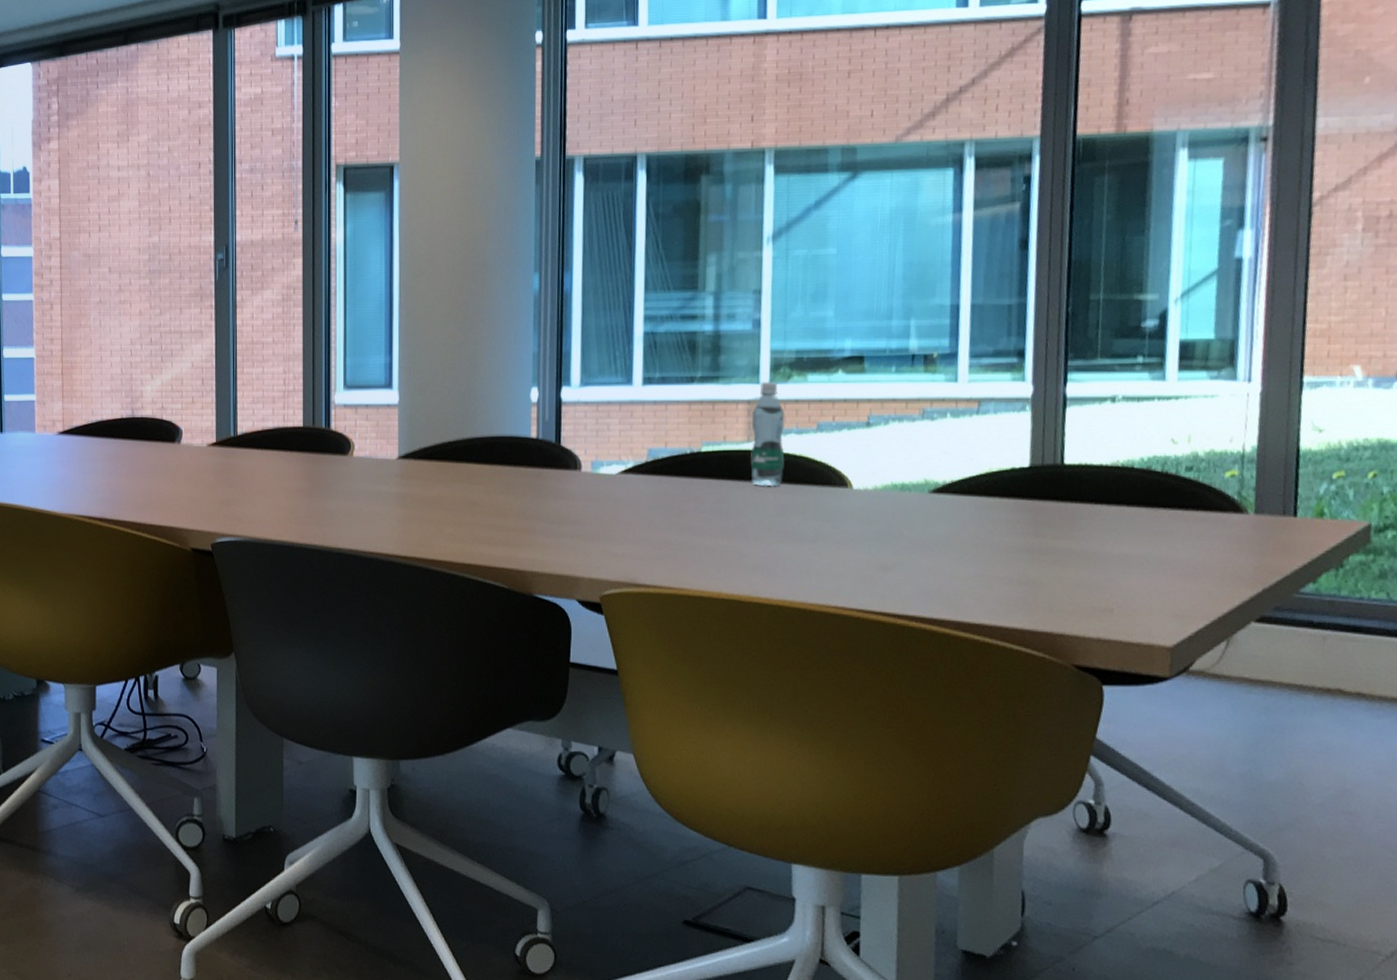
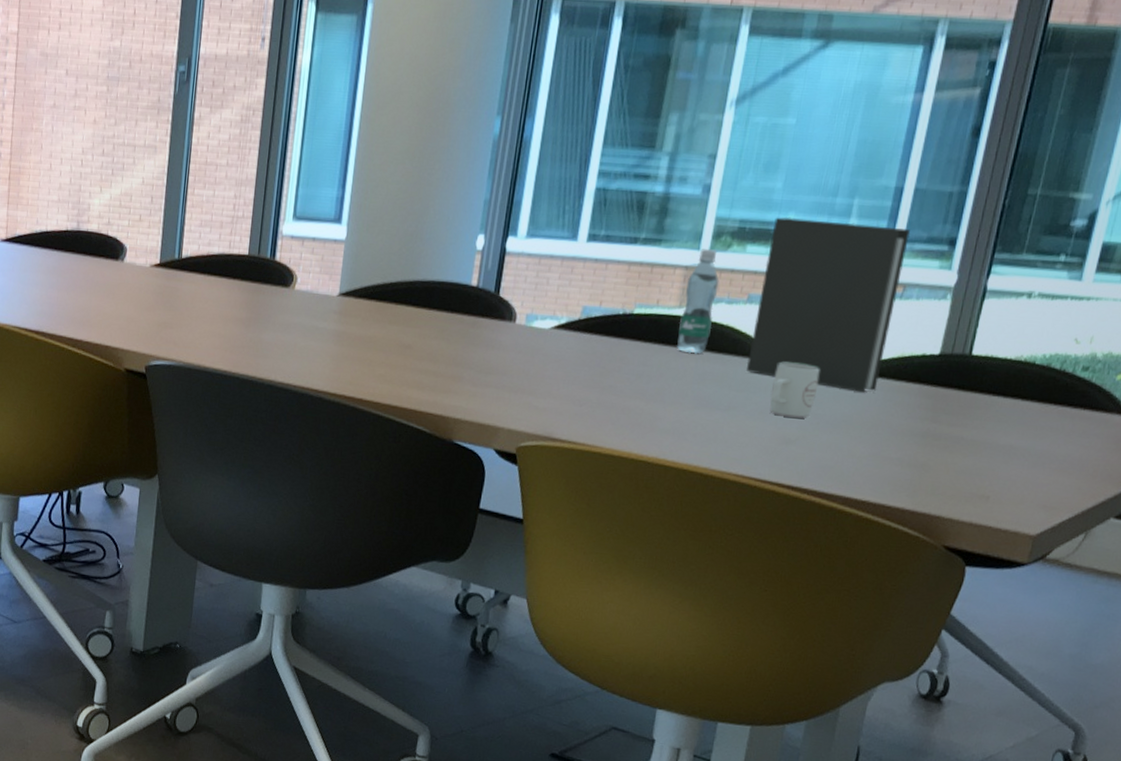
binder: none [827,343,976,512] -> present [746,217,911,393]
mug: none [858,488,907,543] -> present [770,362,820,418]

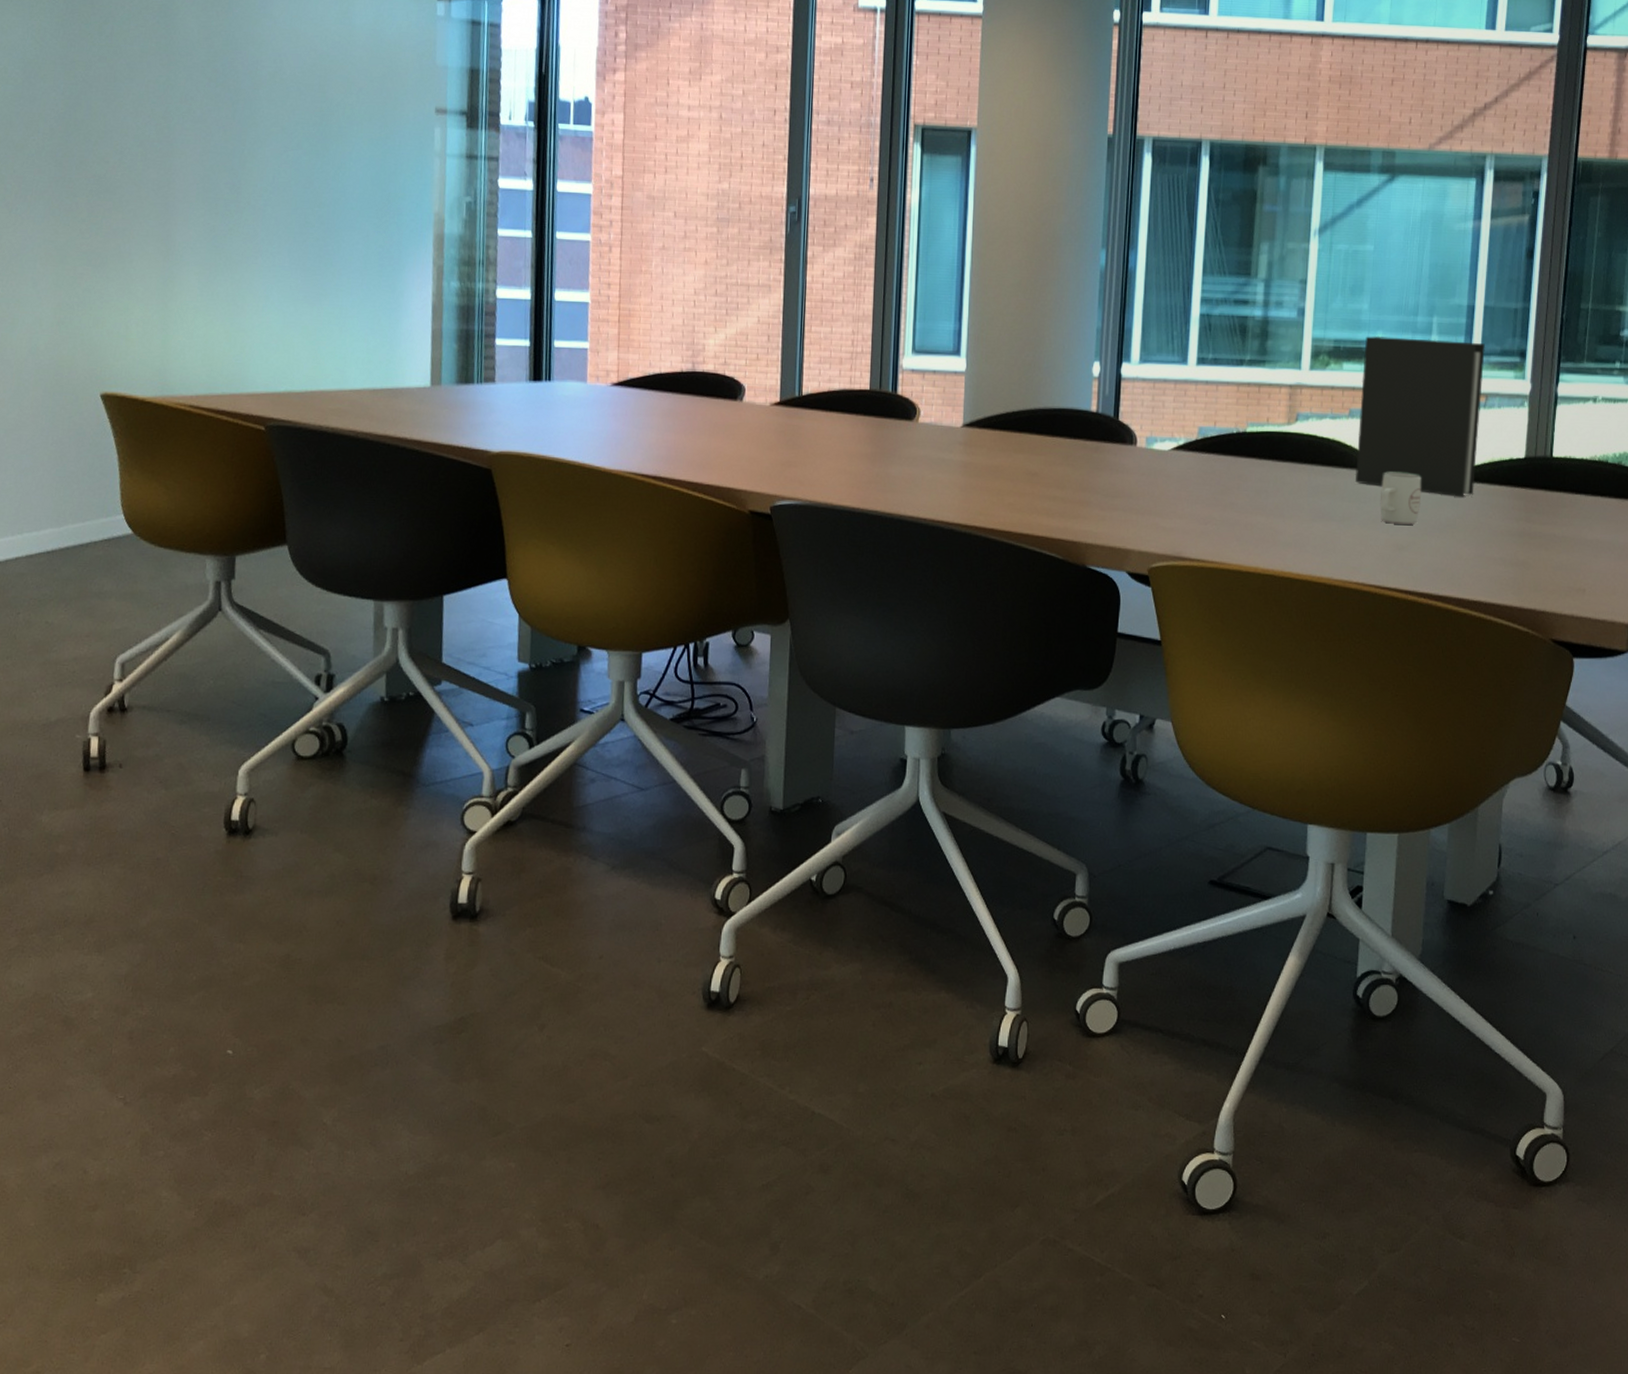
bottle: present [676,248,719,354] -> none [1289,367,1322,468]

